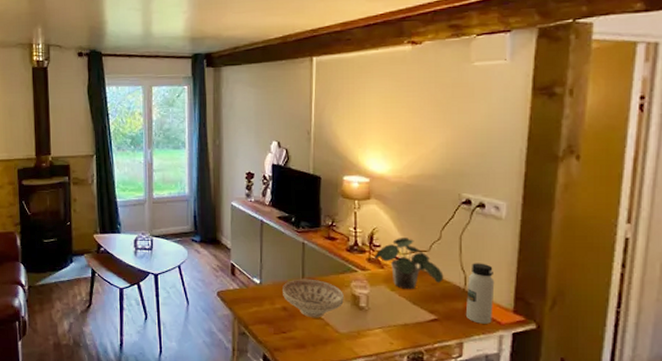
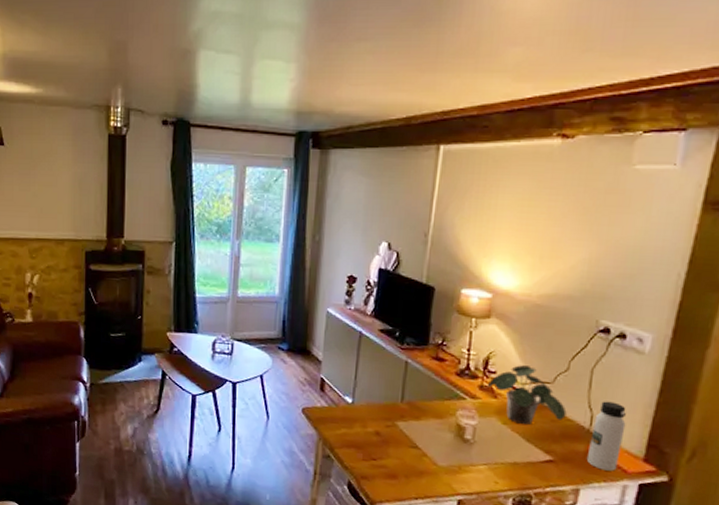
decorative bowl: present [283,278,344,318] -> none [377,401,447,448]

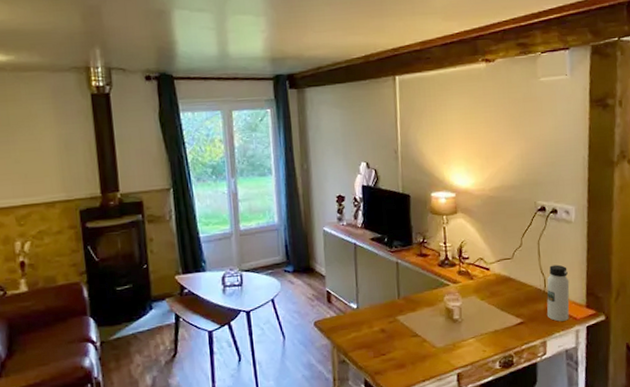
potted plant: present [486,365,567,426] -> none [463,248,526,298]

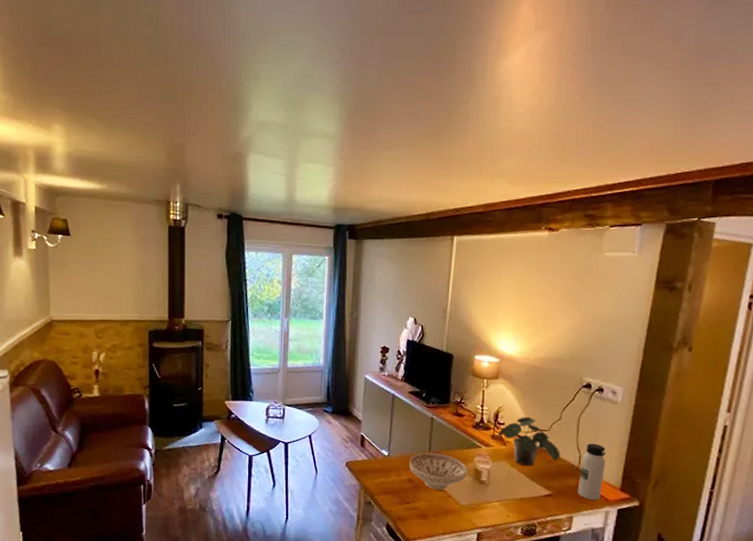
decorative bowl: none [379,297,439,337] -> present [409,452,467,491]
potted plant: none [463,248,526,298] -> present [497,417,561,467]

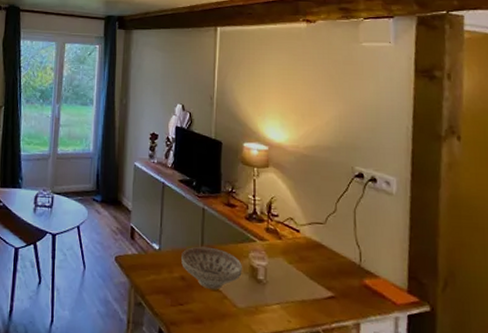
potted plant: present [497,417,561,467] -> none [272,208,340,264]
water bottle: present [578,443,606,500] -> none [362,238,389,304]

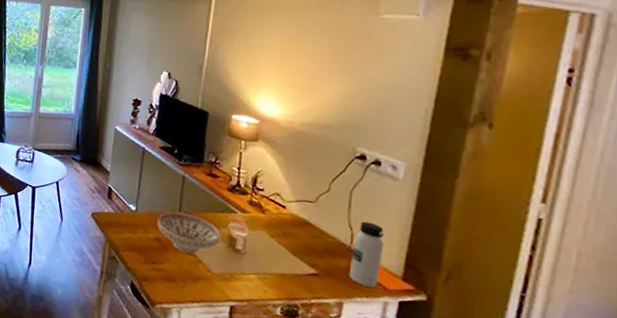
water bottle: none [362,238,389,304] -> present [349,221,384,288]

